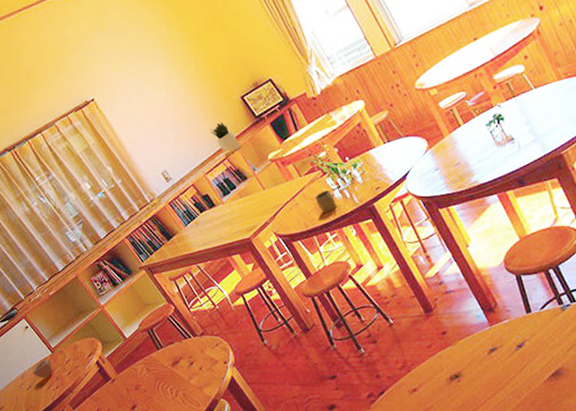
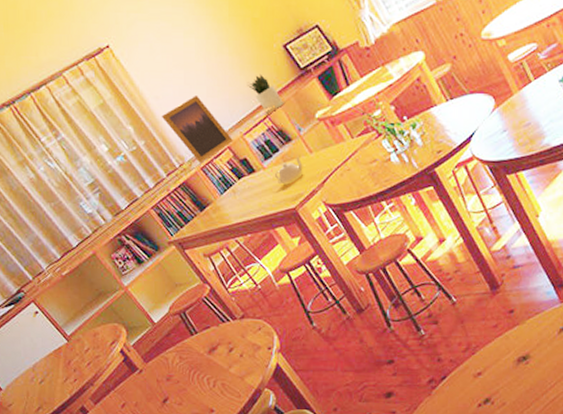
cup: present [32,359,53,379] -> none [45,349,70,371]
picture frame: none [137,141,196,199] -> present [162,96,233,164]
teapot: none [233,191,257,218] -> present [275,155,303,185]
mug: present [315,190,337,214] -> none [369,154,394,180]

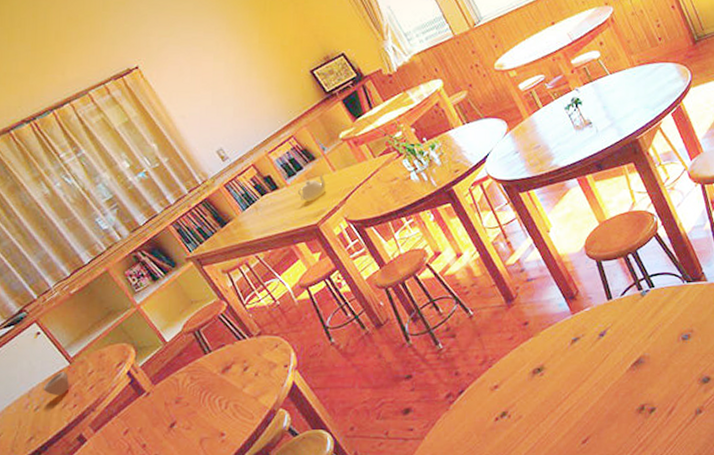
cup: none [45,349,70,371] -> present [43,372,70,396]
picture frame: present [162,96,233,164] -> none [187,115,257,181]
planter: present [247,74,286,116] -> none [273,96,311,135]

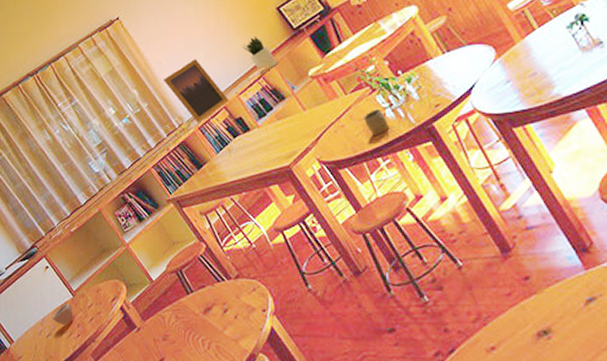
picture frame: none [187,115,257,181] -> present [164,59,229,123]
planter: none [273,96,311,135] -> present [242,36,279,75]
teapot: present [298,173,326,202] -> none [269,113,297,143]
mug: none [390,172,414,198] -> present [364,109,390,136]

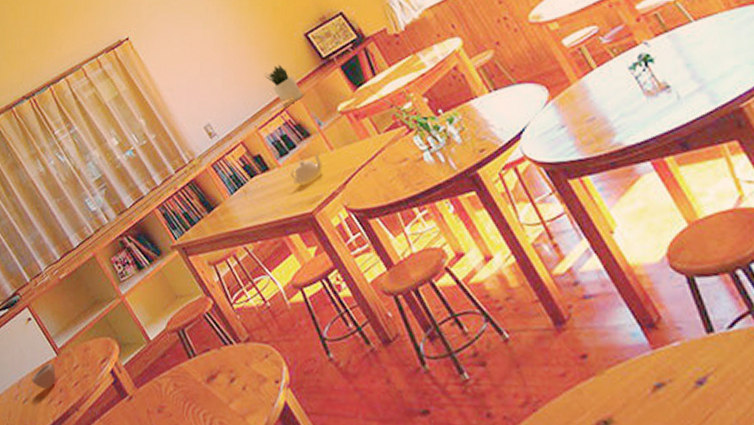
picture frame: present [164,59,229,123] -> none [175,87,247,160]
teapot: none [269,113,297,143] -> present [291,152,322,186]
mug: present [364,109,390,136] -> none [398,152,428,183]

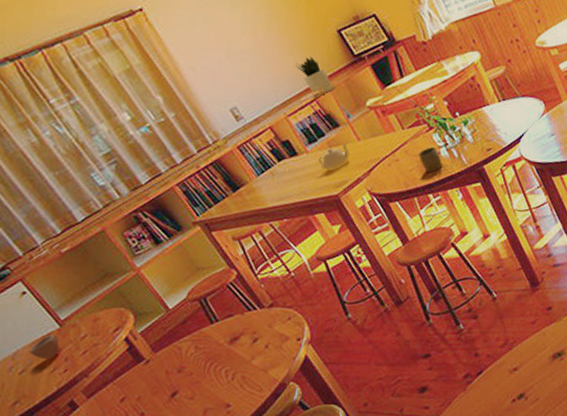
mug: none [398,152,428,183] -> present [418,147,443,173]

